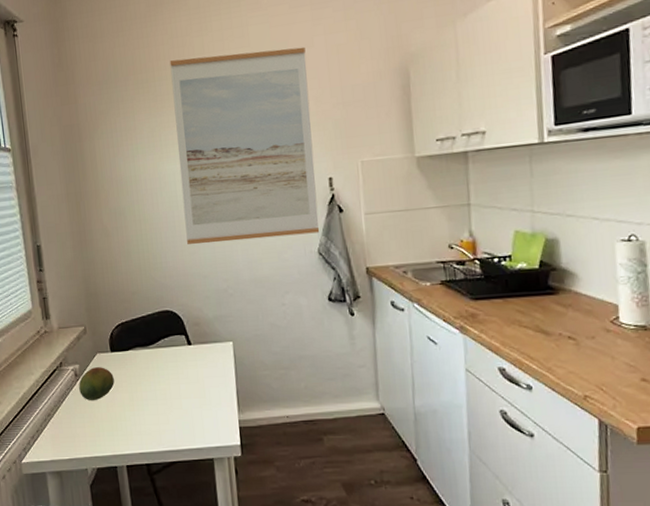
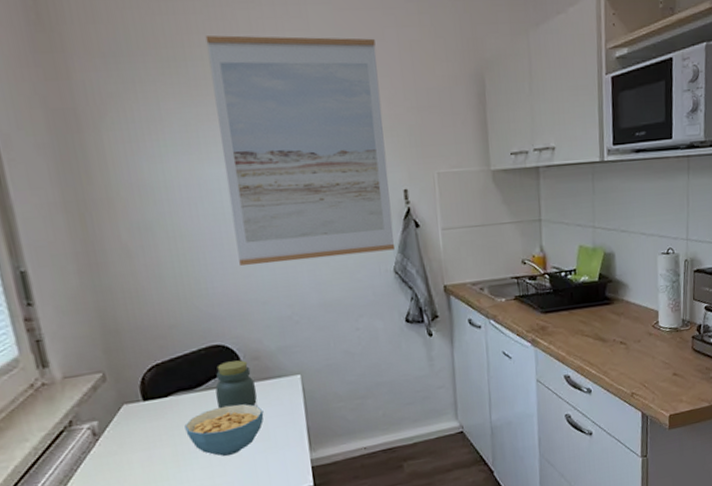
fruit: present [79,367,114,401] -> none [99,420,151,464]
cereal bowl: none [139,362,201,406] -> present [185,404,264,456]
jar: none [164,325,196,366] -> present [215,360,257,408]

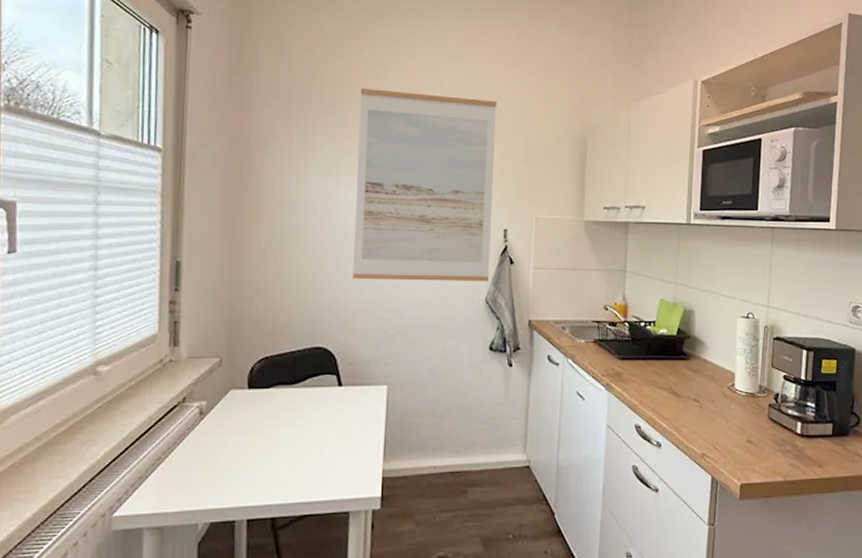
cereal bowl: present [185,404,264,456] -> none [278,404,349,453]
jar: present [215,360,257,408] -> none [309,364,345,408]

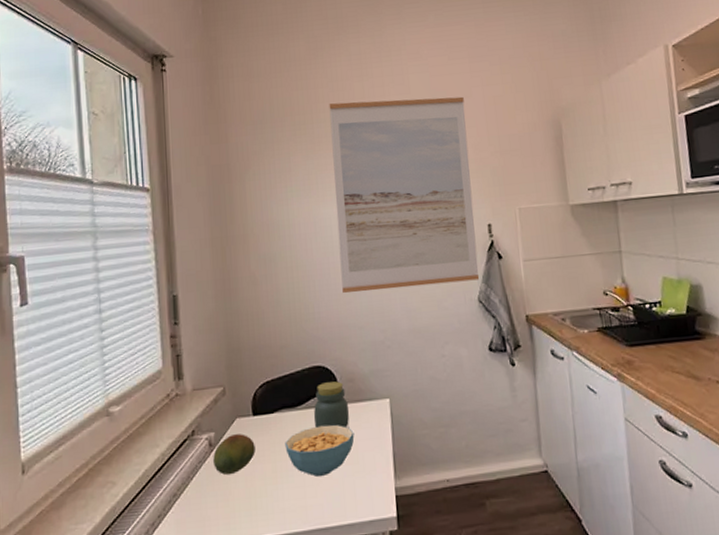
fruit: none [202,405,247,444] -> present [213,434,255,476]
cereal bowl: none [278,404,349,453] -> present [285,424,355,477]
jar: none [309,364,345,408] -> present [313,381,349,428]

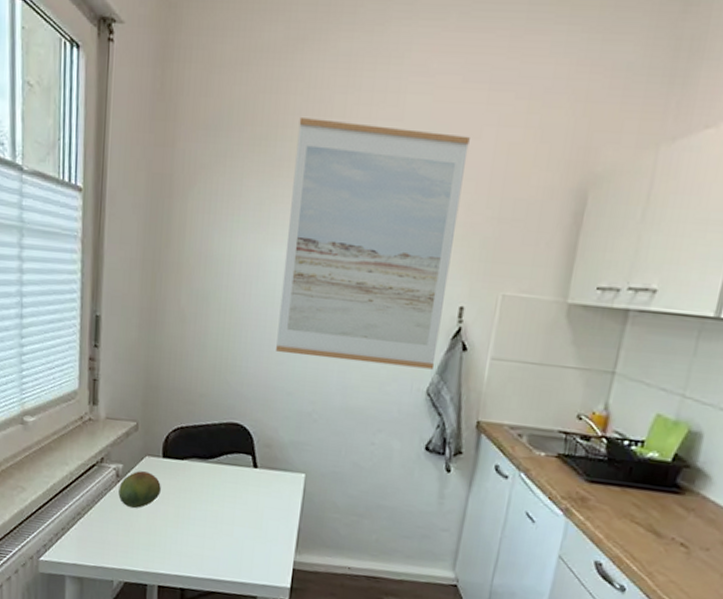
cereal bowl: present [285,424,355,477] -> none [190,483,262,533]
jar: present [313,381,349,428] -> none [223,441,261,492]

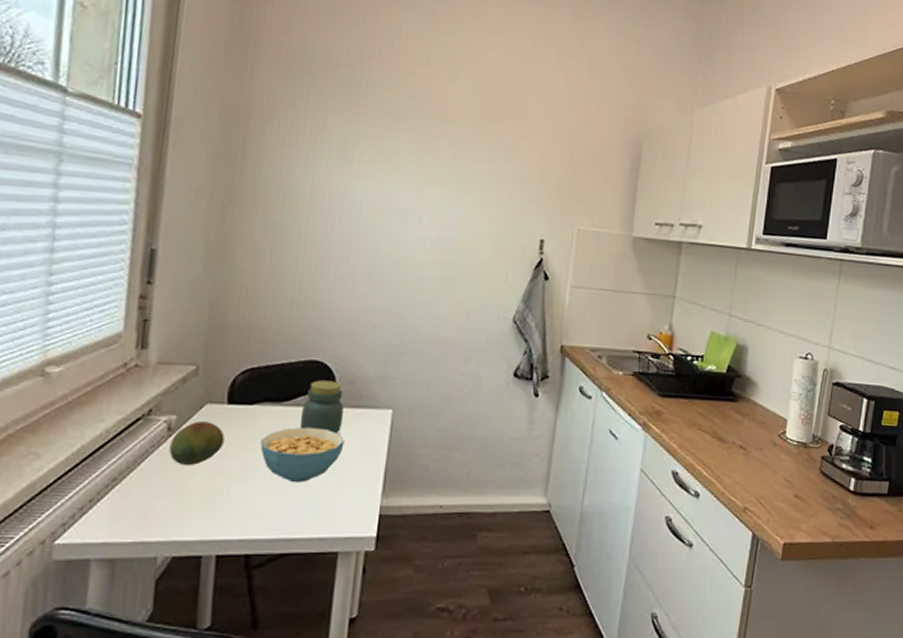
cereal bowl: none [190,483,262,533] -> present [260,427,345,482]
jar: none [223,441,261,492] -> present [299,380,344,433]
wall art: present [276,118,470,370] -> none [361,63,543,298]

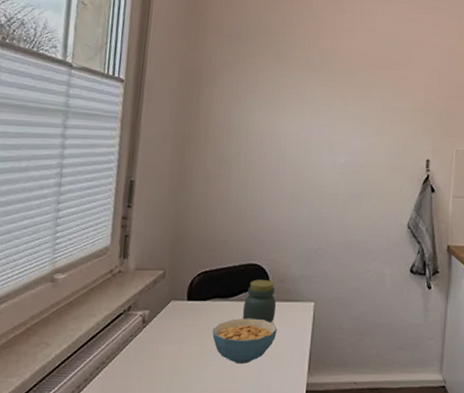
fruit: present [169,421,225,466] -> none [144,315,185,352]

